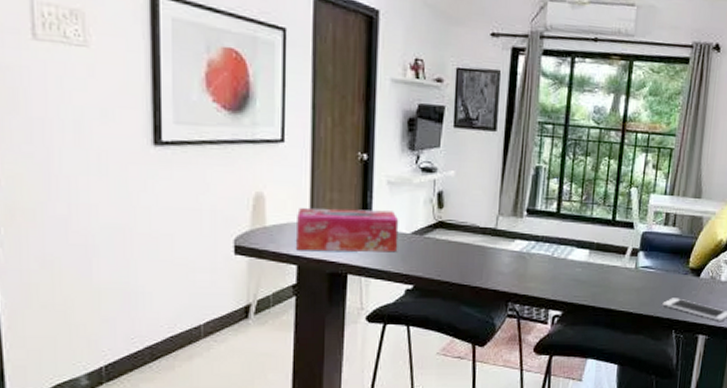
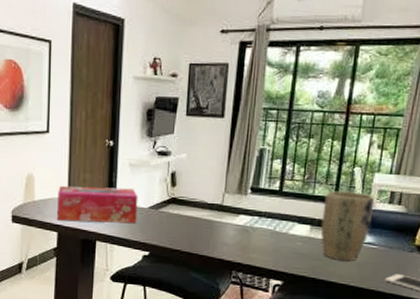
plant pot: none [599,212,651,286] -> present [321,190,375,261]

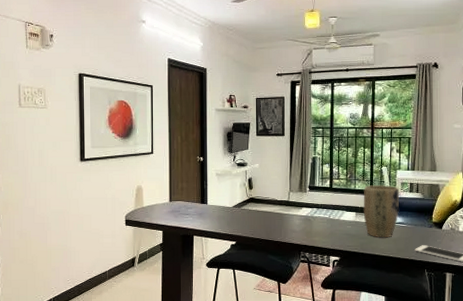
tissue box: present [57,185,138,224] -> none [162,193,225,222]

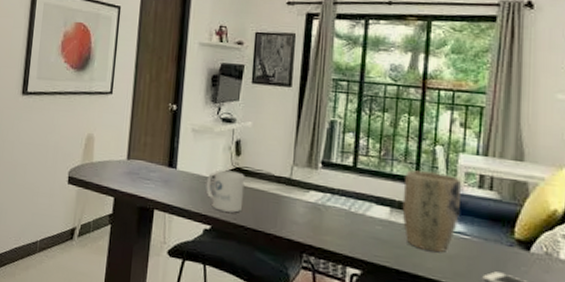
mug: none [230,201,257,230] -> present [206,169,245,213]

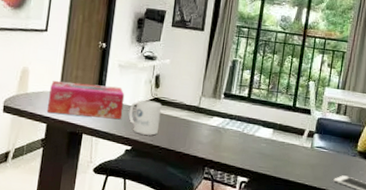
tissue box: none [115,148,201,193] -> present [47,81,125,119]
plant pot: present [402,170,462,252] -> none [281,100,325,162]

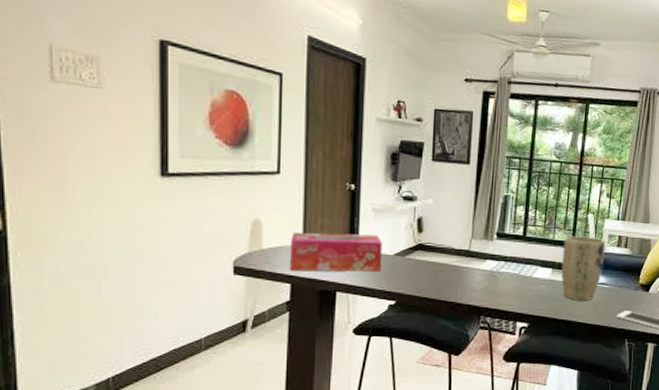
mug: present [128,99,162,135] -> none [389,247,427,287]
plant pot: none [281,100,325,162] -> present [561,235,606,300]

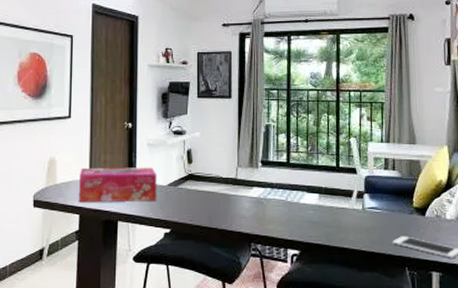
plant pot: present [561,235,606,300] -> none [327,159,373,226]

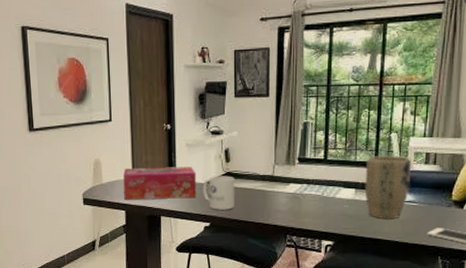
mug: none [163,178,197,215] -> present [203,176,235,210]
plant pot: none [327,159,373,226] -> present [364,155,412,218]

